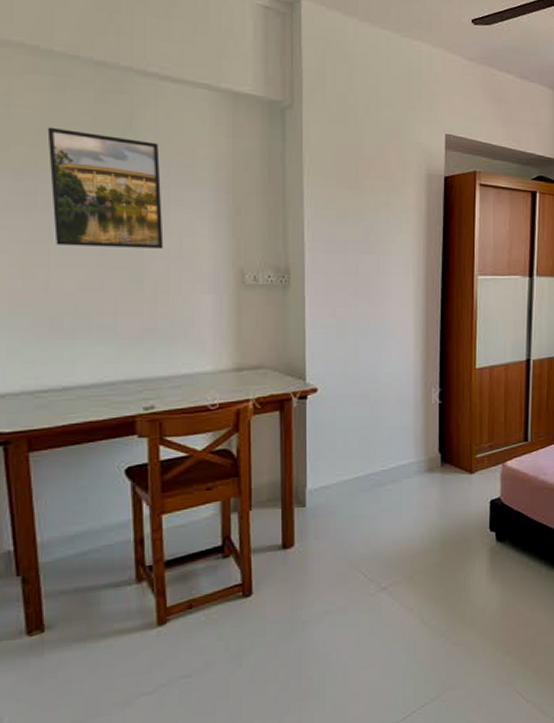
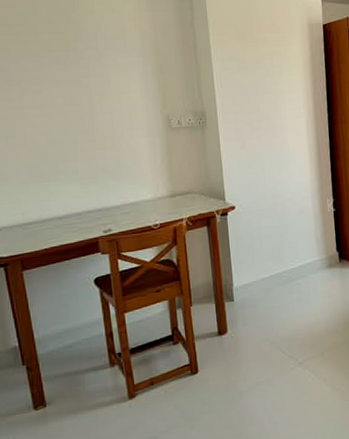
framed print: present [47,127,164,249] -> none [13,19,107,110]

